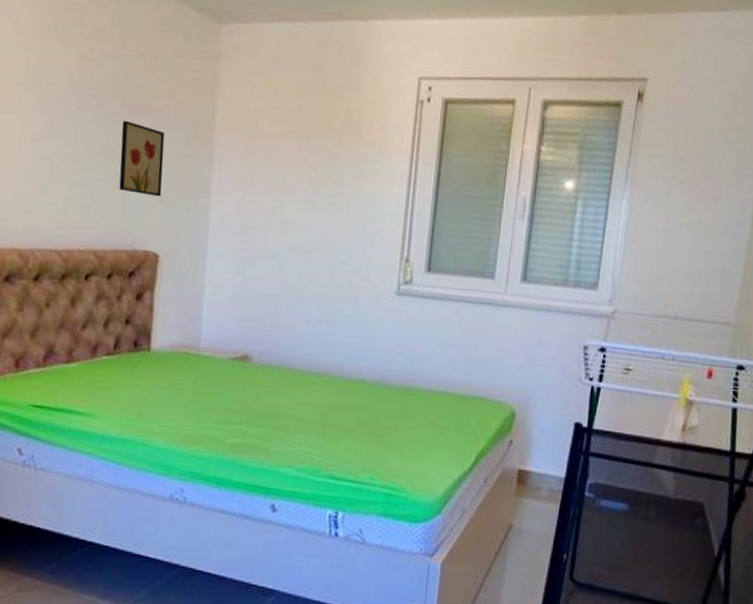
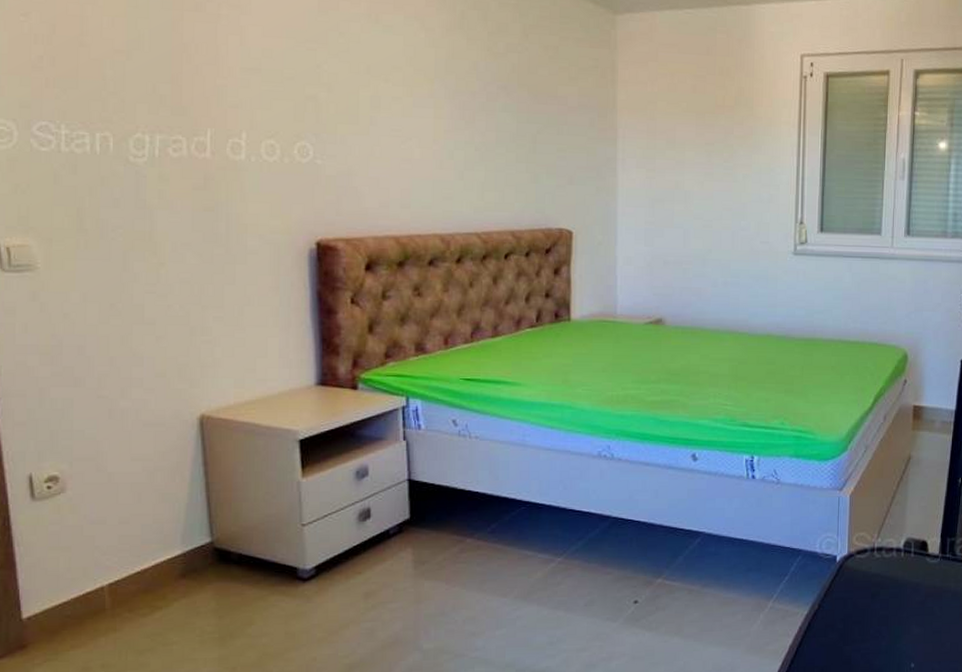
wall art: present [119,120,165,197] -> none [529,108,571,178]

